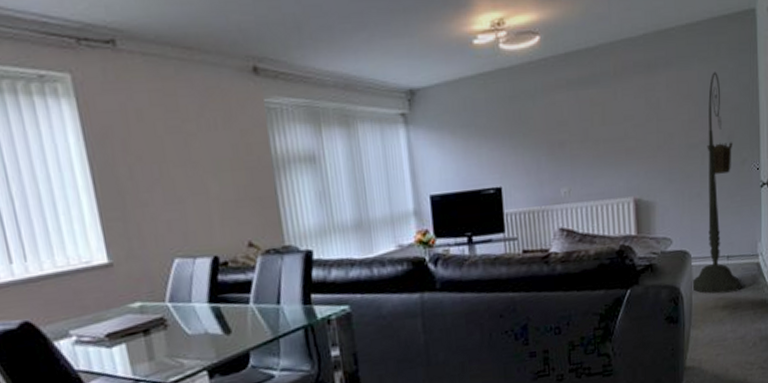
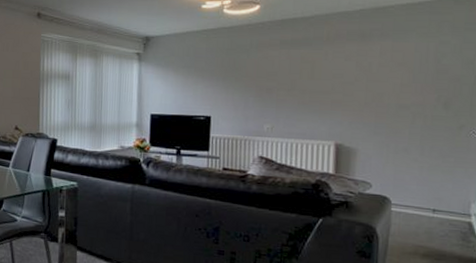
floor lamp: present [691,71,743,294] -> none [388,45,450,244]

